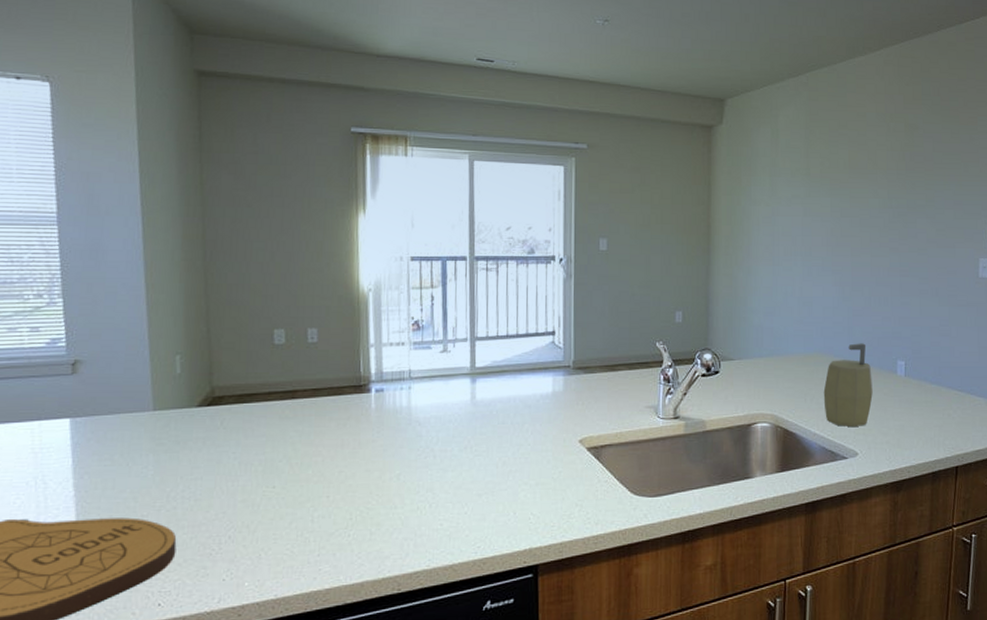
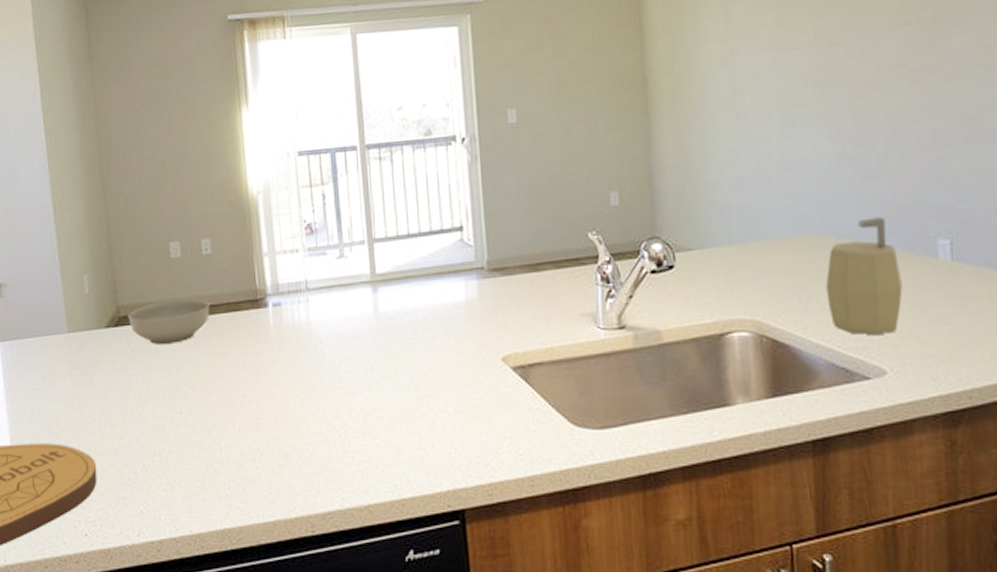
bowl: none [223,382,311,423] -> present [128,298,210,344]

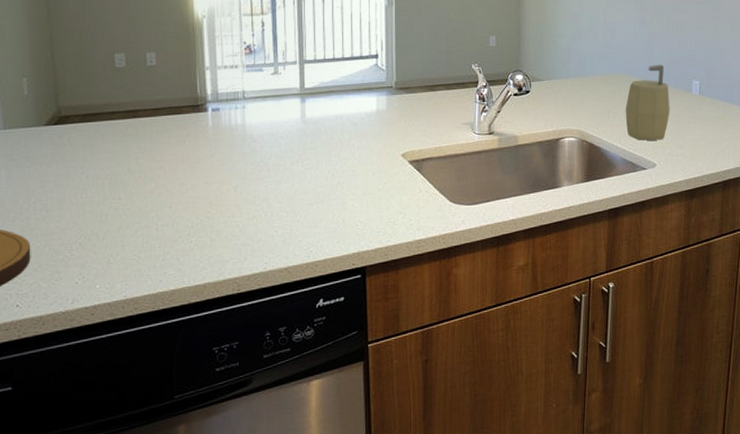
bowl: present [128,298,210,344] -> none [69,102,152,141]

